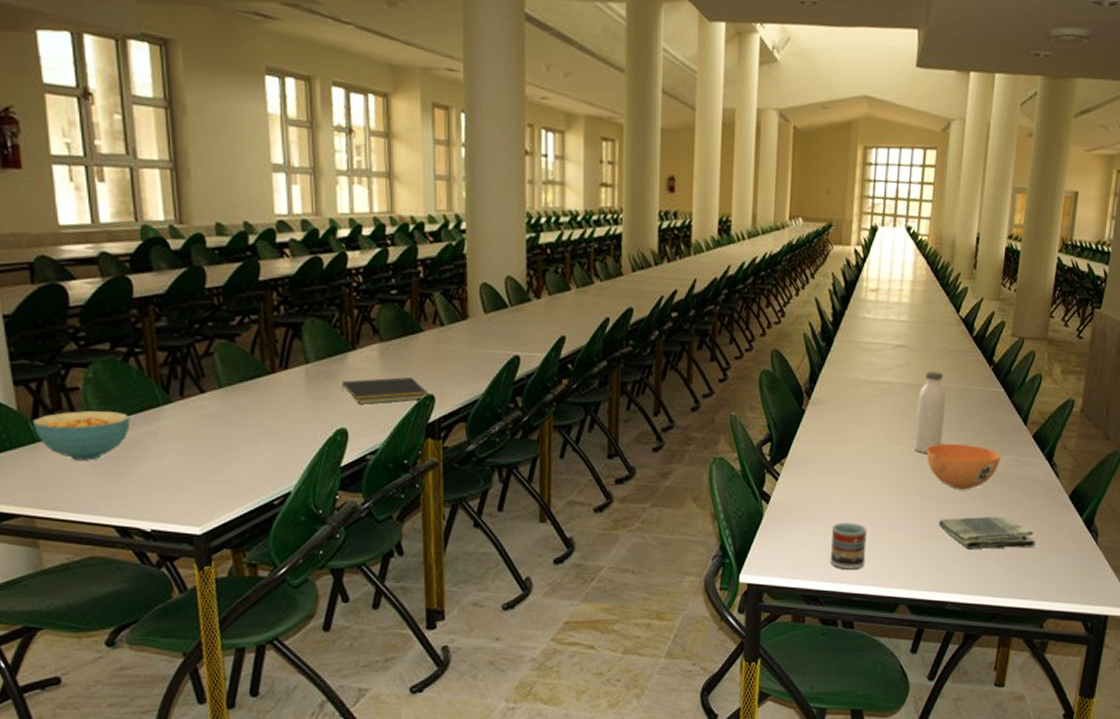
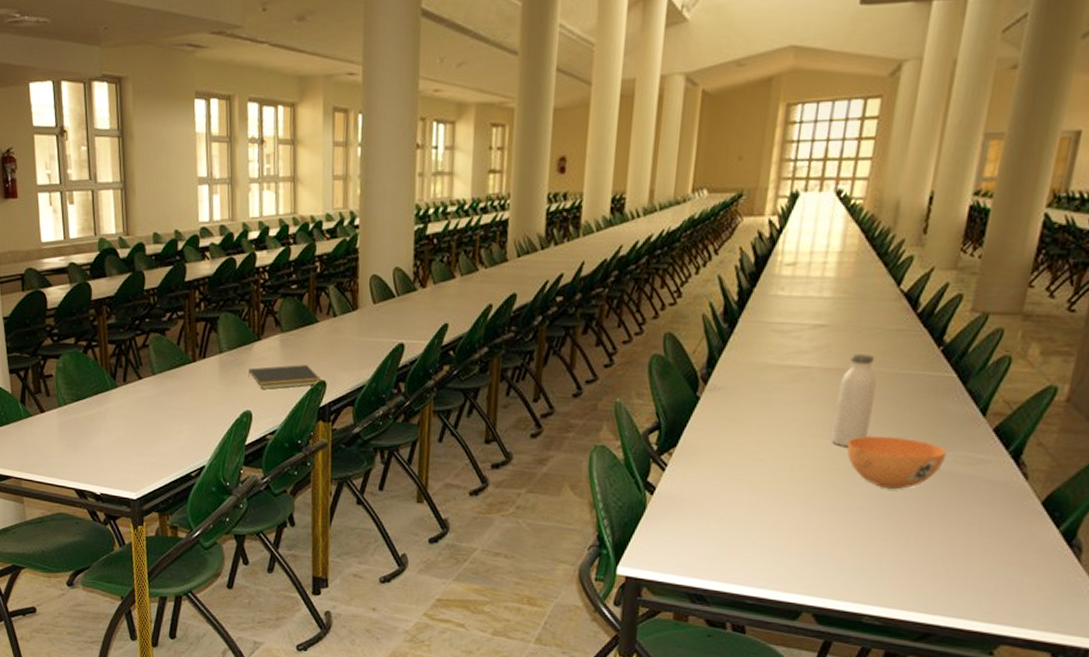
cereal bowl: present [32,411,131,460] -> none [21,394,88,435]
cup: present [830,522,867,569] -> none [720,518,767,570]
dish towel: present [939,516,1035,550] -> none [858,520,989,561]

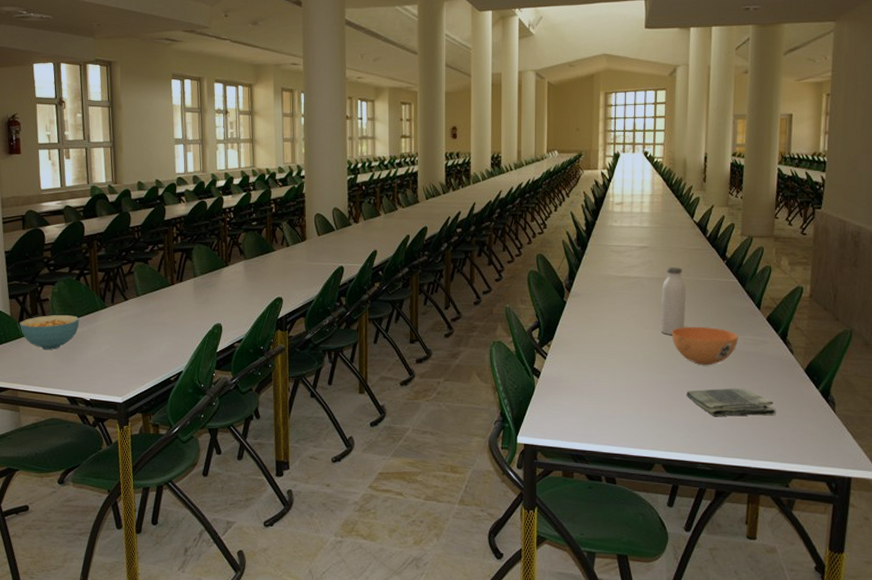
cereal bowl: none [21,394,88,435] -> present [19,315,80,350]
notepad: present [248,365,322,389] -> none [218,285,279,306]
dish towel: none [858,520,989,561] -> present [686,388,776,417]

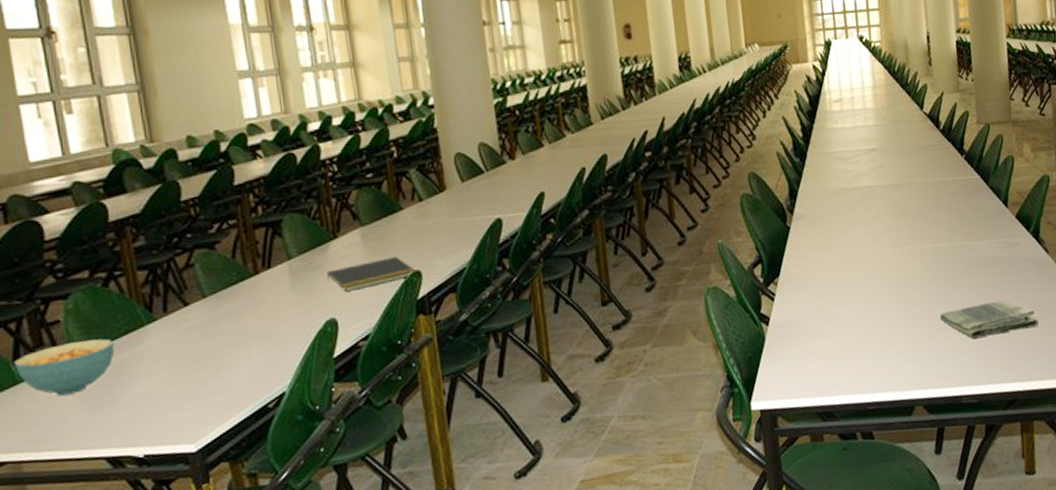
notepad: none [218,285,279,306] -> present [327,257,416,292]
water bottle: present [660,267,686,335] -> none [897,169,929,251]
soup bowl: present [671,326,738,365] -> none [915,234,989,281]

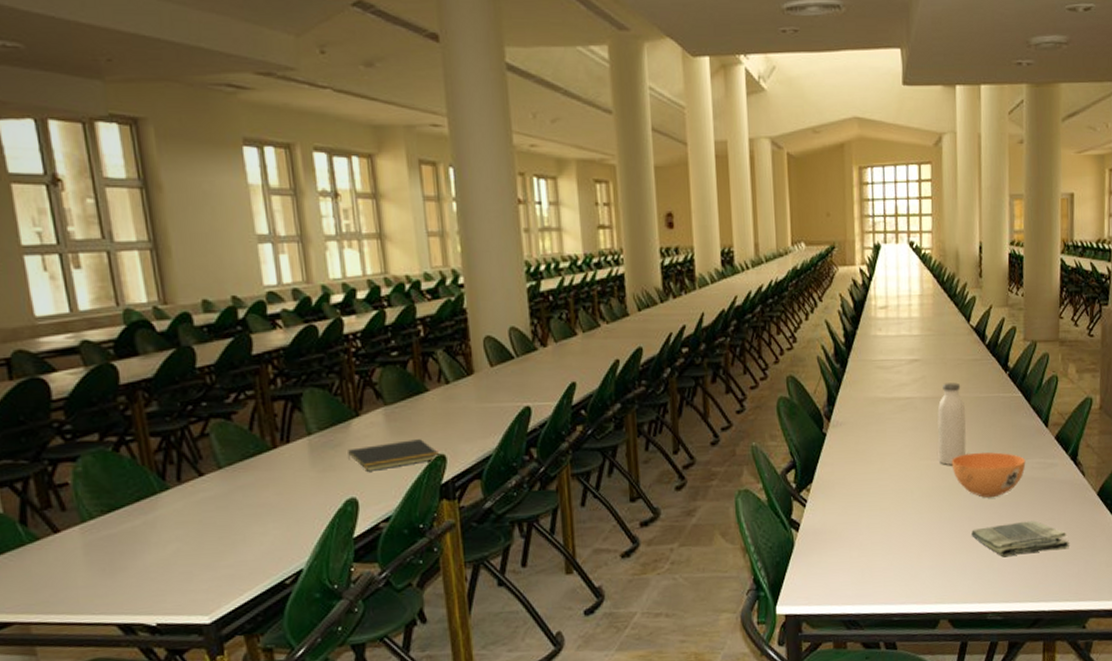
cereal bowl: present [13,338,115,396] -> none [20,504,127,559]
water bottle: none [897,169,929,251] -> present [937,382,967,465]
soup bowl: none [915,234,989,281] -> present [951,452,1026,498]

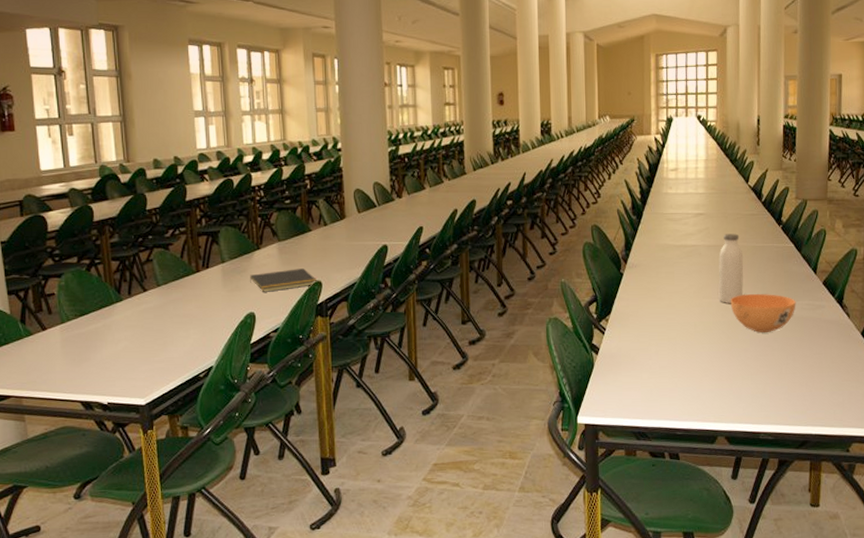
dish towel: present [971,520,1069,557] -> none [747,354,835,385]

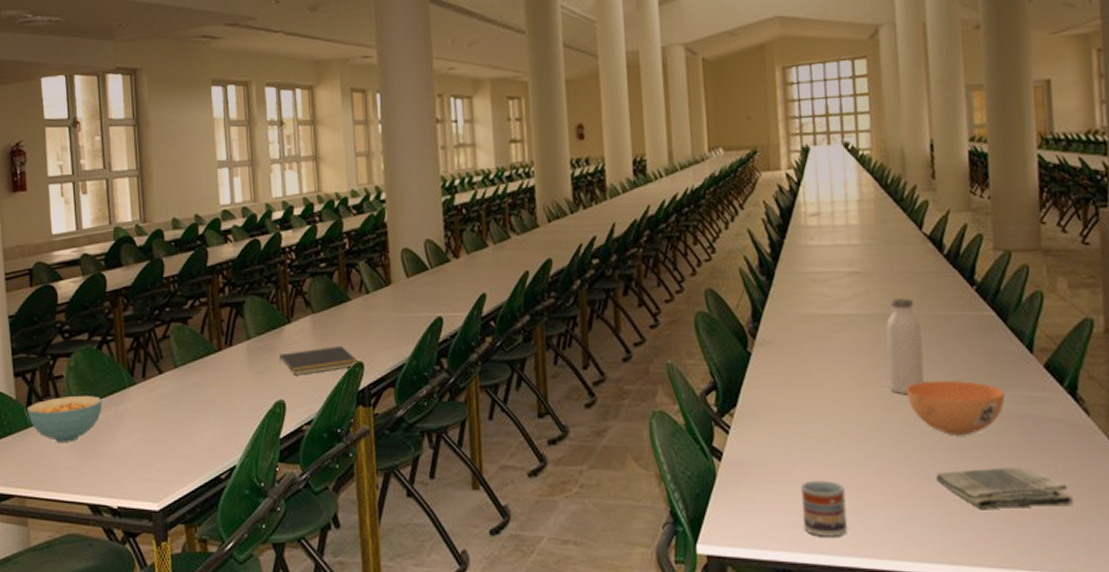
cereal bowl: none [20,311,92,350] -> present [26,396,103,442]
cup: none [653,367,685,408] -> present [800,480,848,537]
dish towel: none [747,354,835,385] -> present [936,467,1073,510]

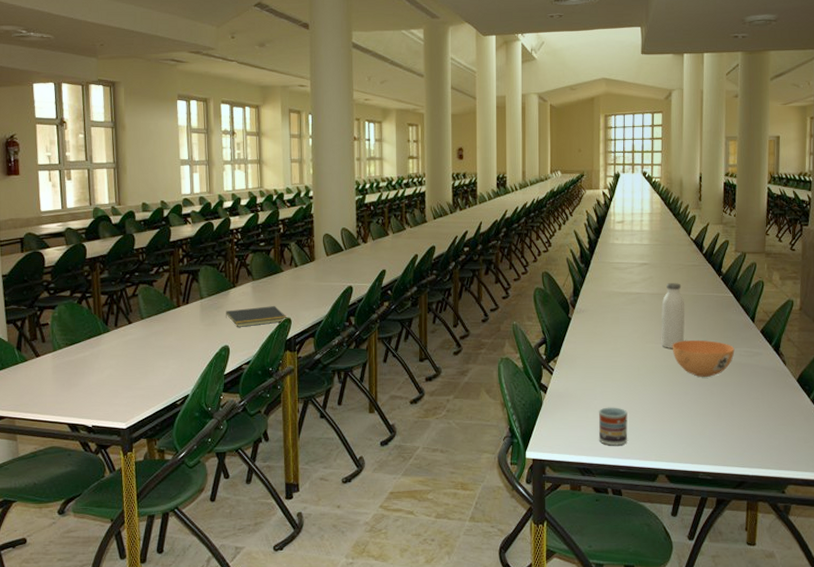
cereal bowl: present [26,396,103,442] -> none [17,340,81,376]
dish towel: present [936,467,1073,510] -> none [687,399,771,427]

